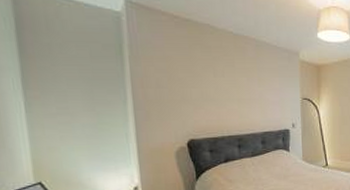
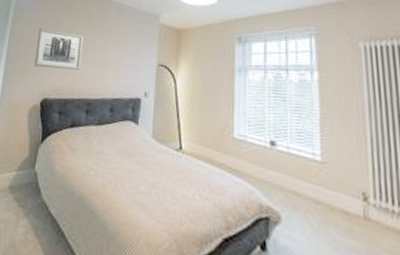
wall art: none [168,67,226,110] -> present [34,28,84,70]

